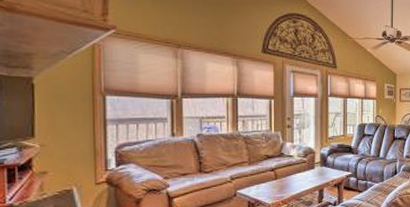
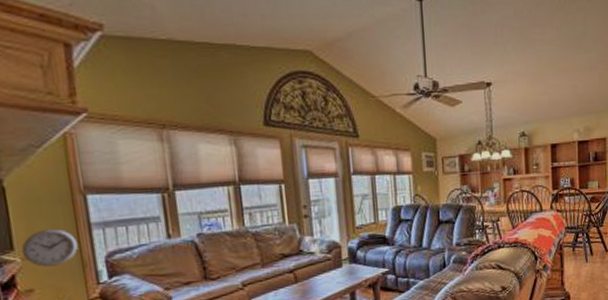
wall clock: none [41,122,92,153] -> present [21,228,78,267]

